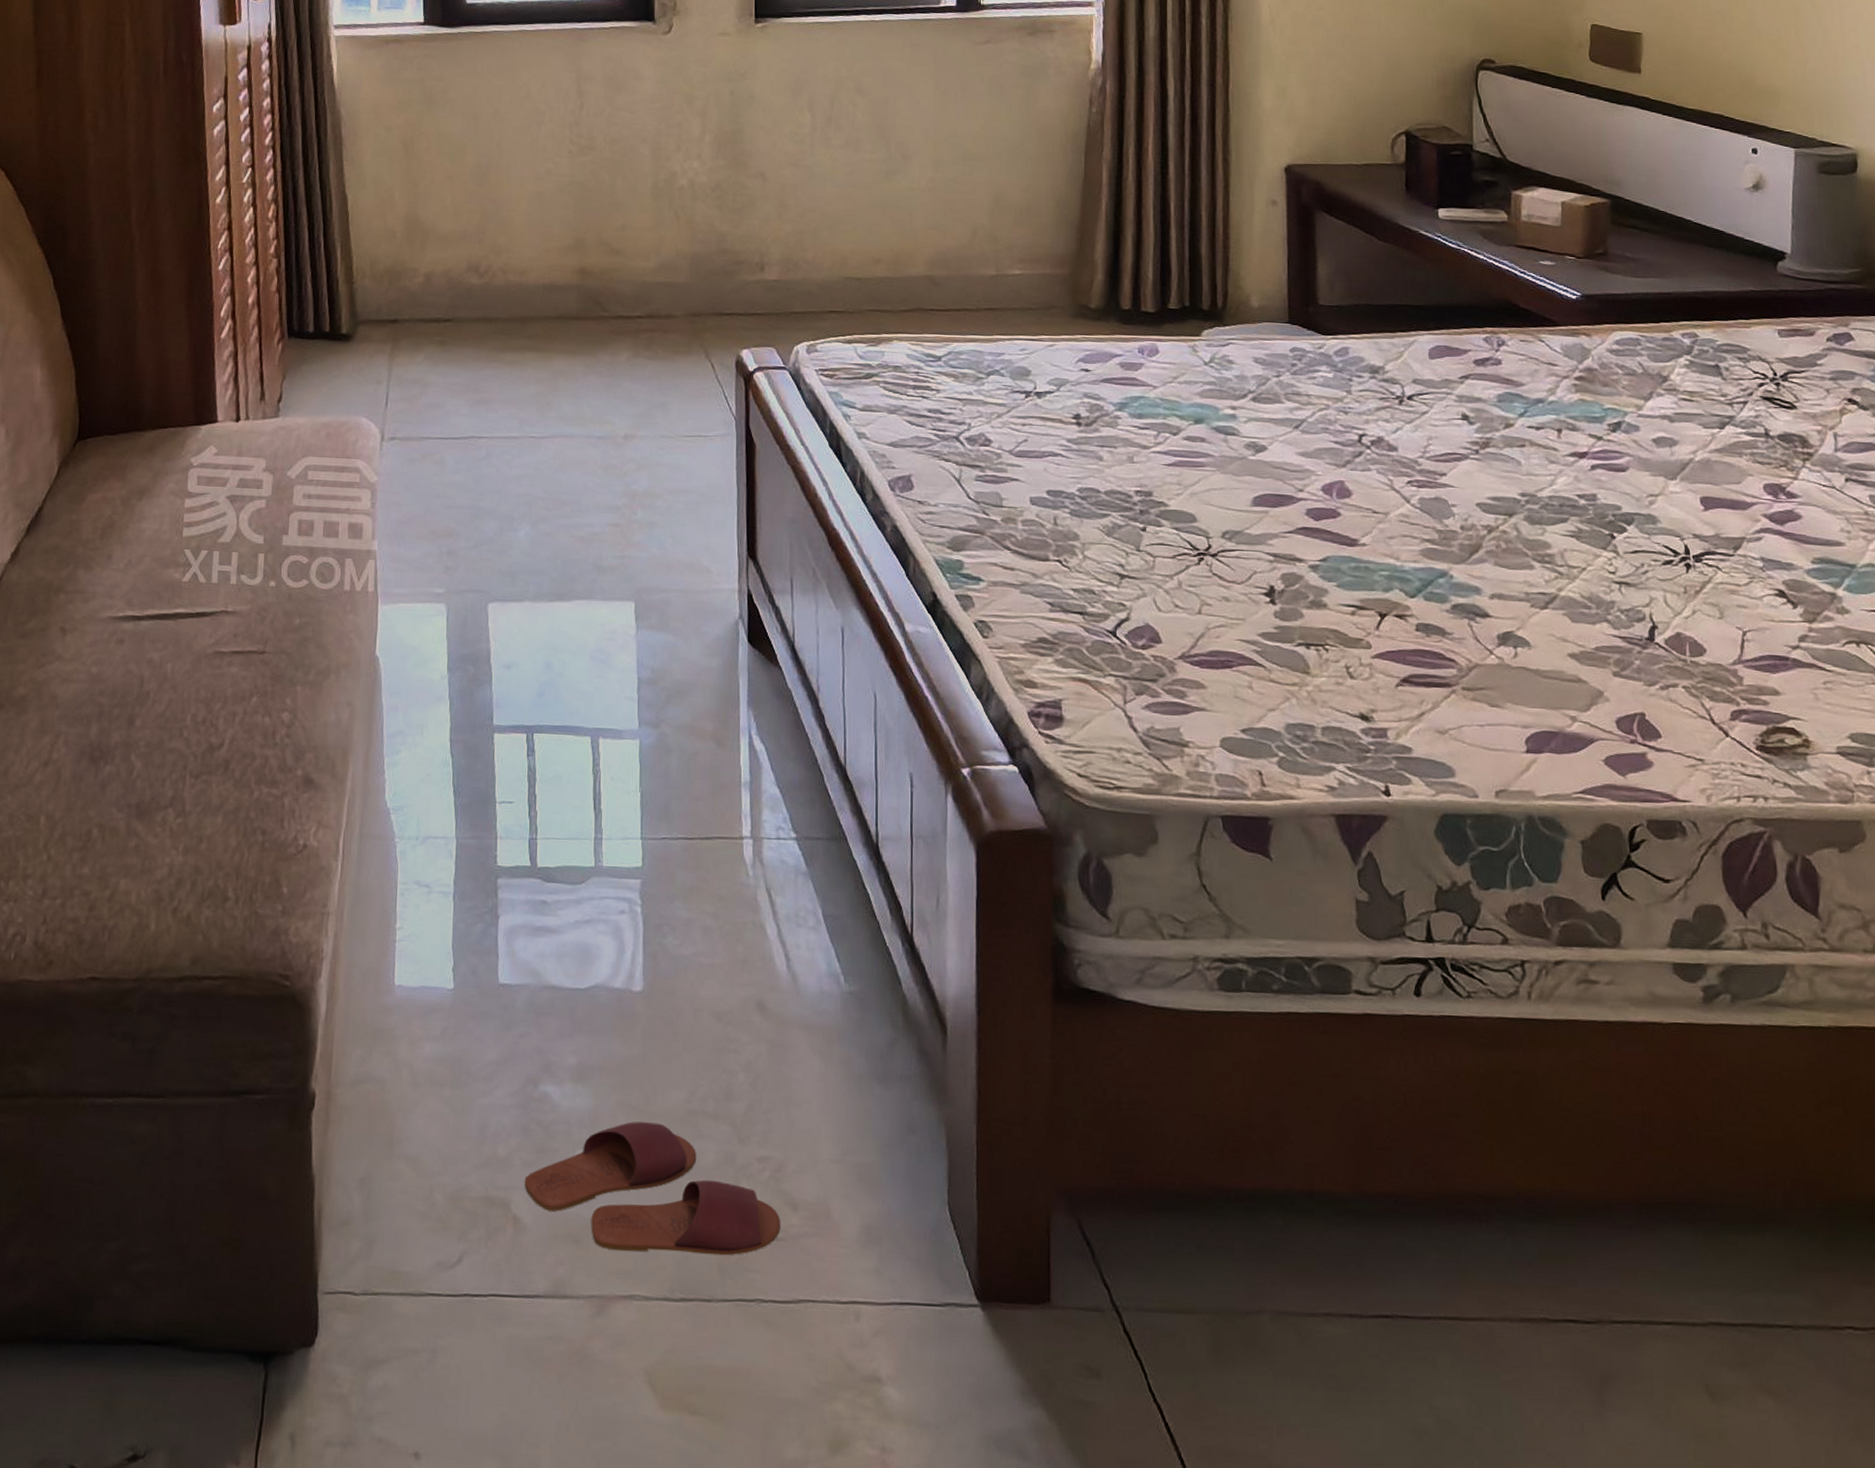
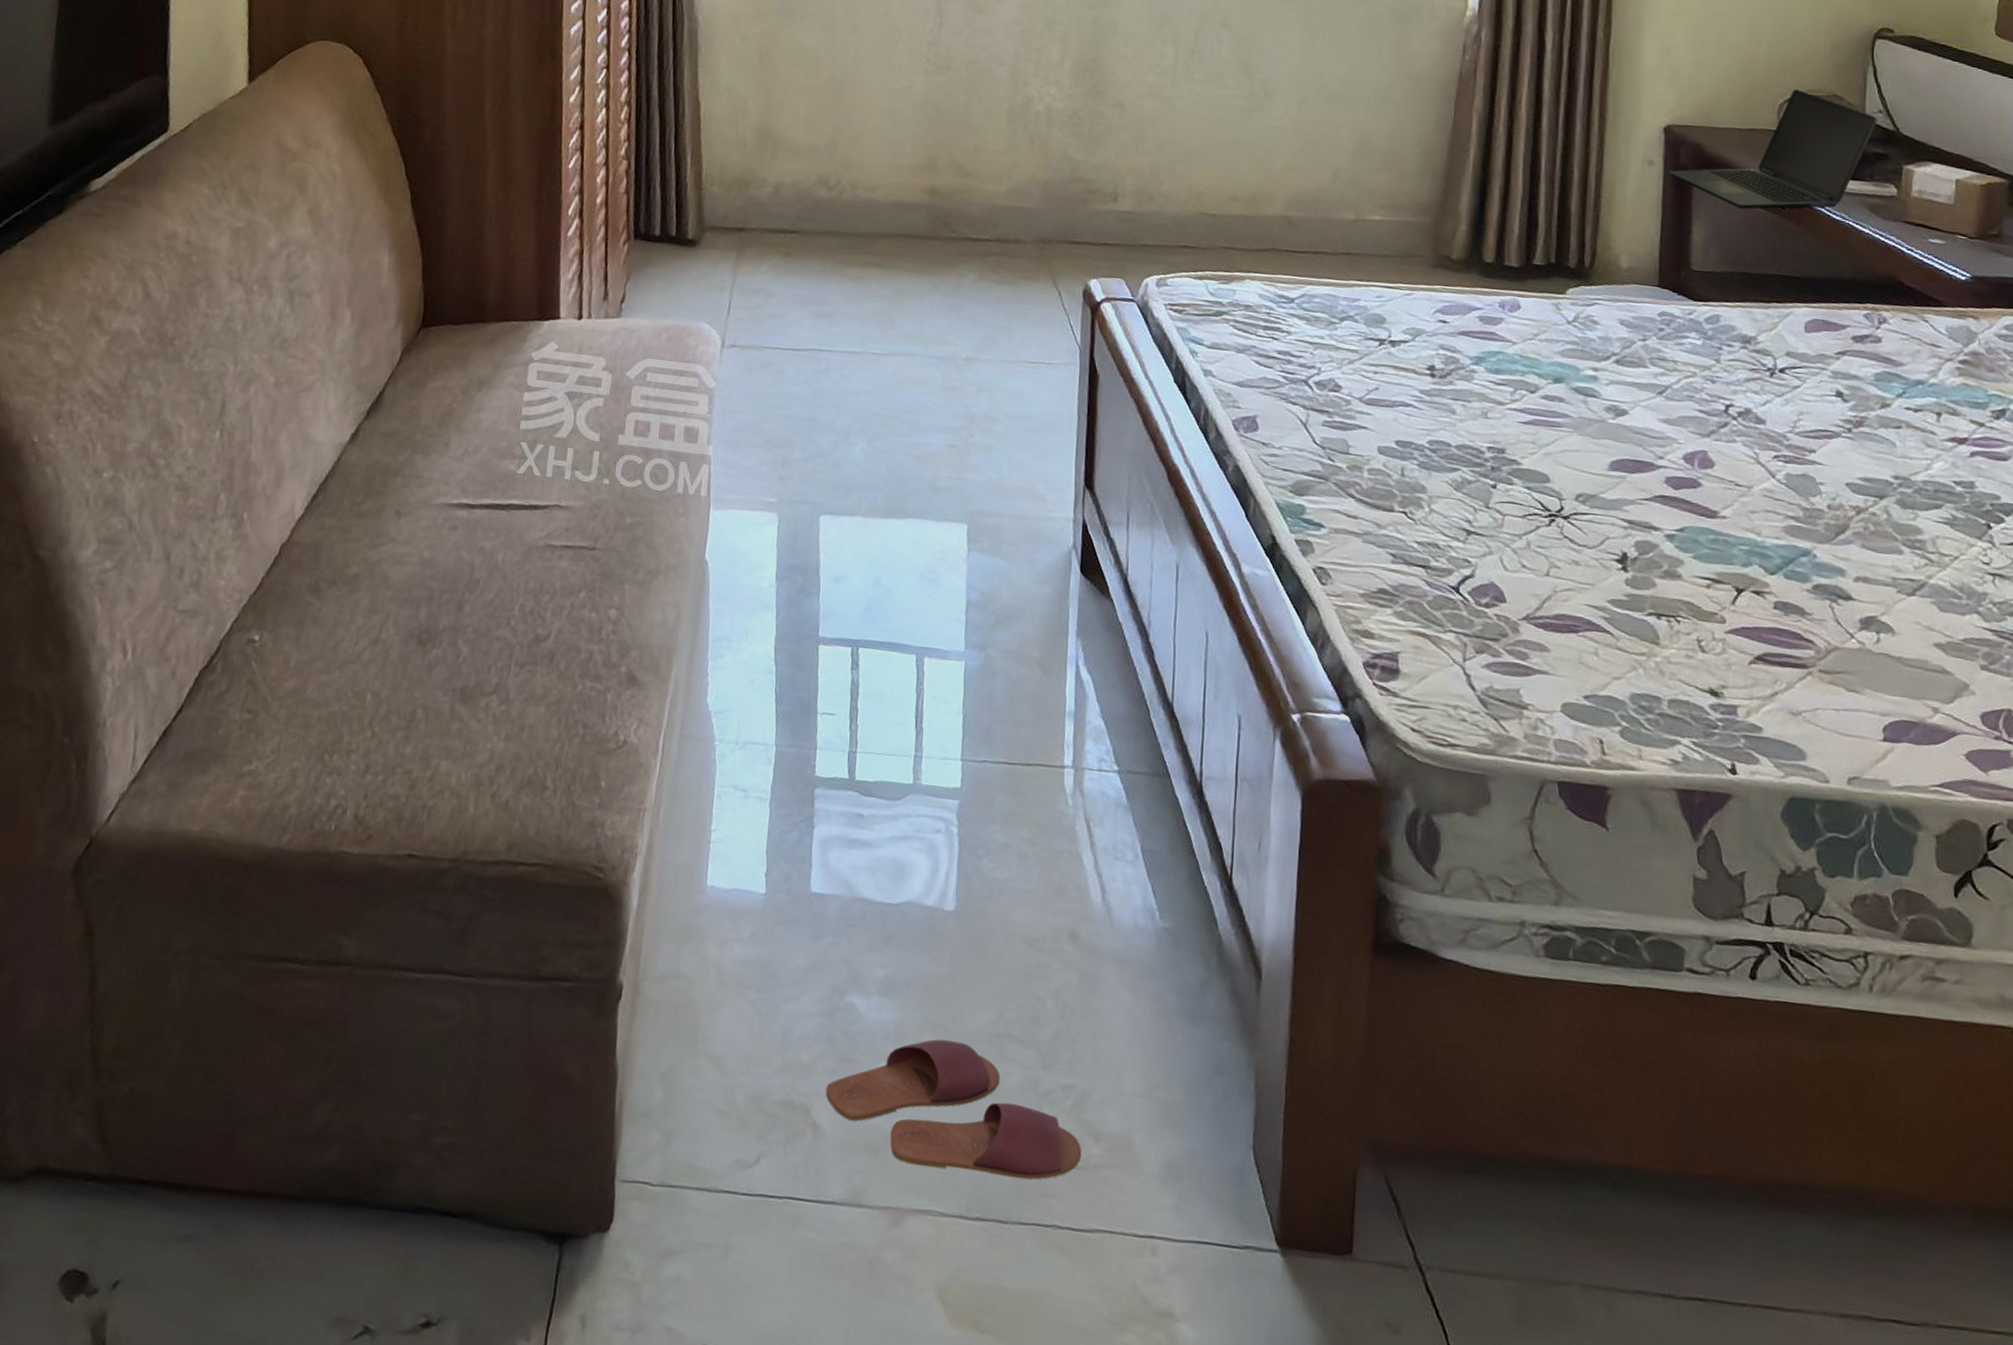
laptop: none [1293,123,1486,243] -> present [1669,89,1878,210]

